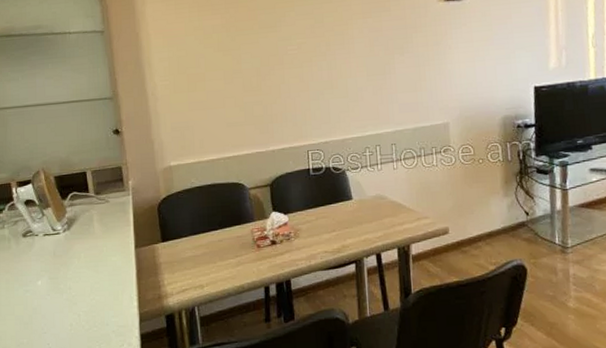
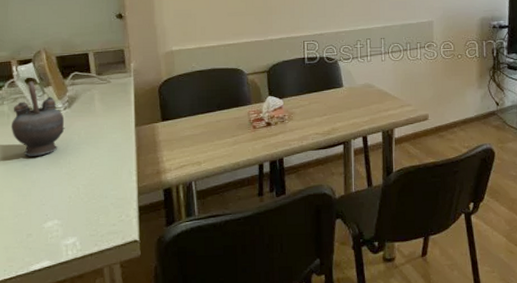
teapot: none [11,203,66,282] -> present [11,81,66,156]

